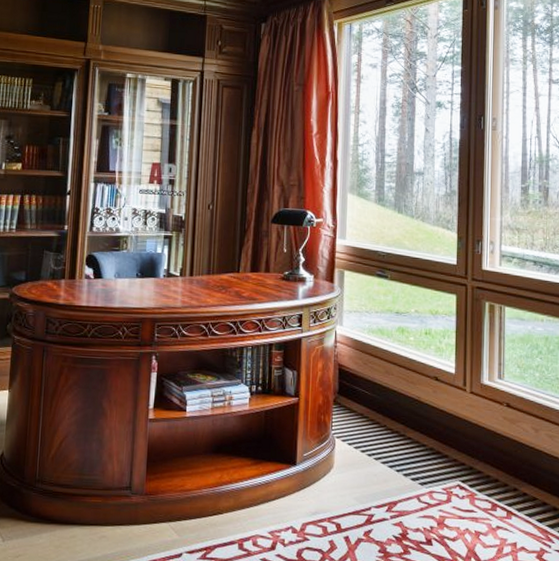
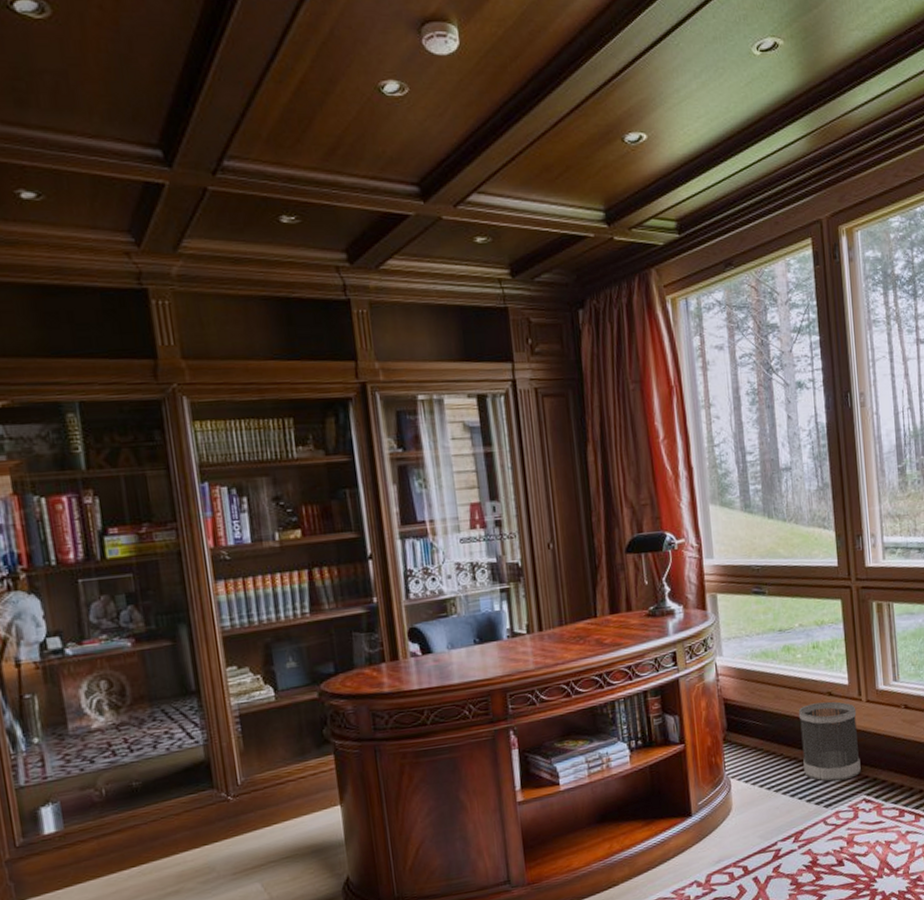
wastebasket: none [404,384,460,463] -> present [798,701,861,782]

